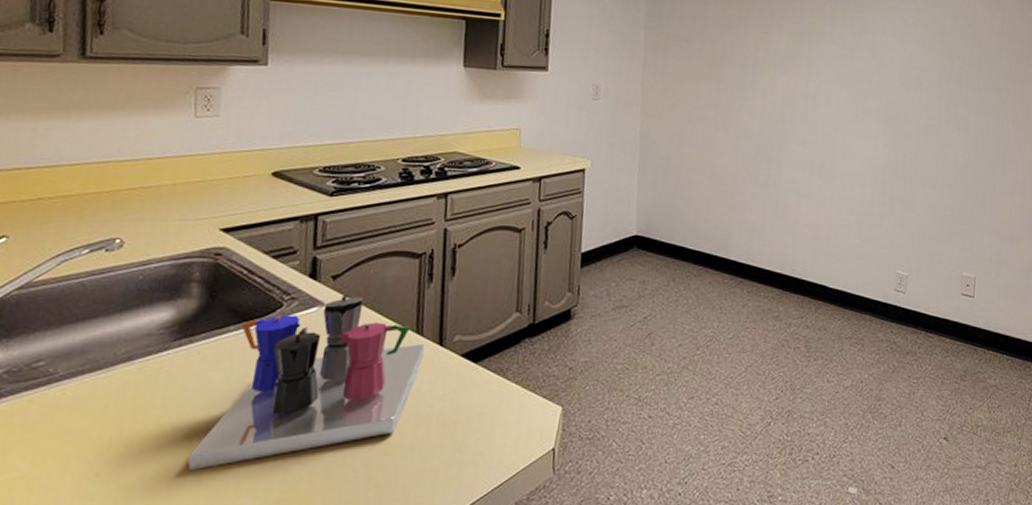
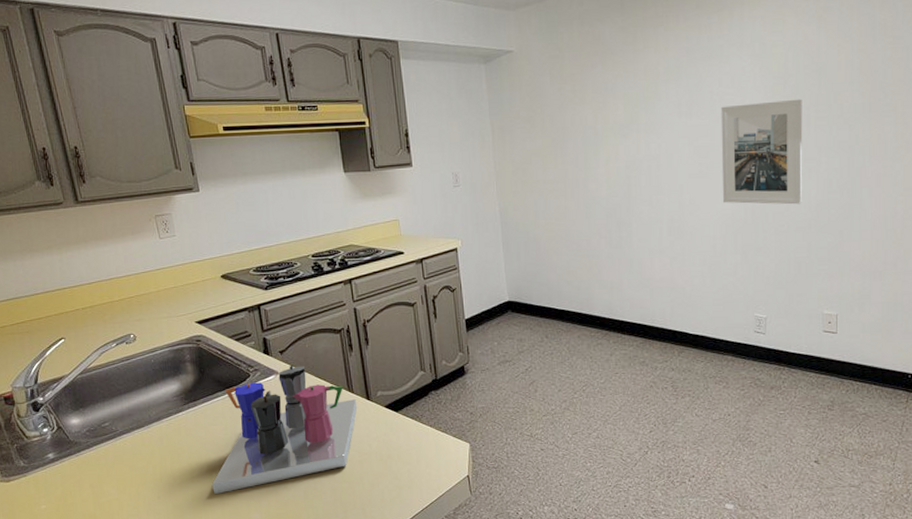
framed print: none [876,54,957,161] -> present [720,99,803,205]

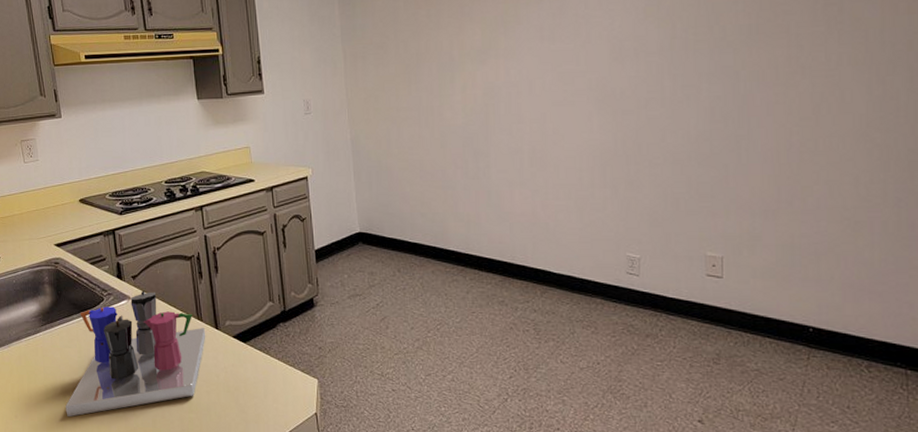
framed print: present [720,99,803,205] -> none [587,20,680,135]

